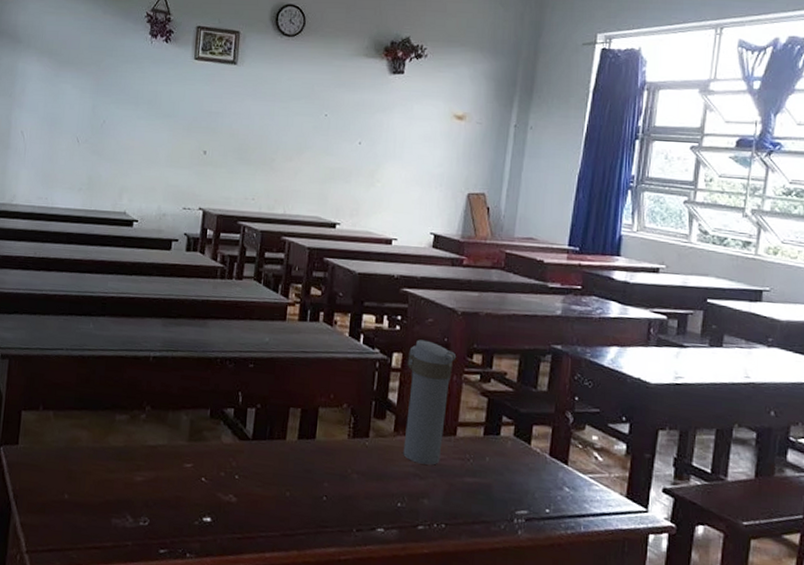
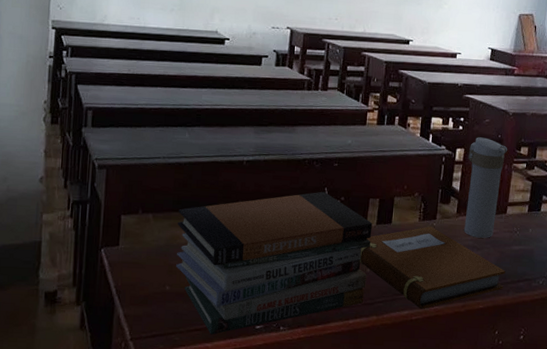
book stack: none [76,396,293,556] -> present [176,191,373,335]
notebook: none [277,445,457,548] -> present [359,226,506,309]

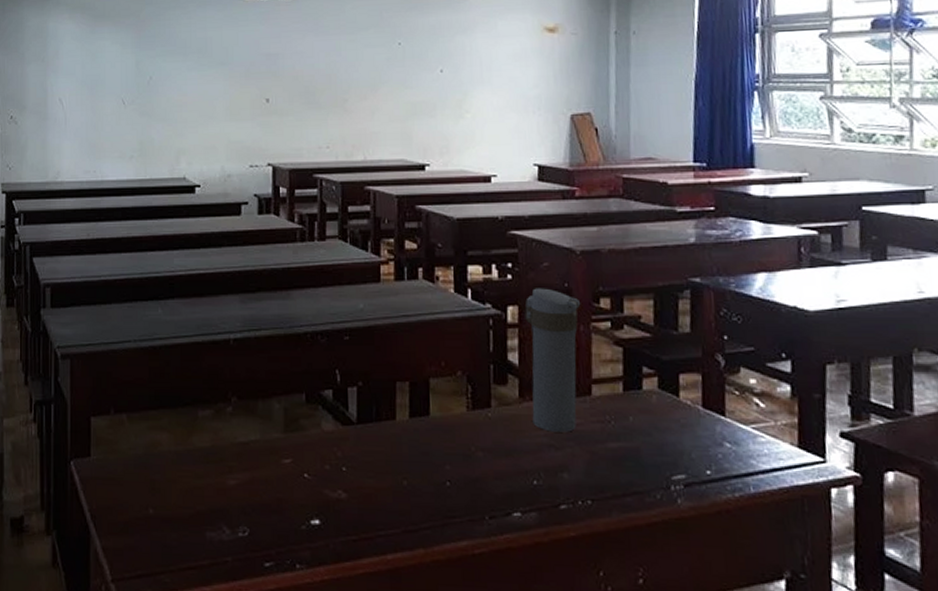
book stack: present [176,191,373,335] -> none [157,375,405,575]
notebook: present [359,226,506,309] -> none [391,418,603,538]

